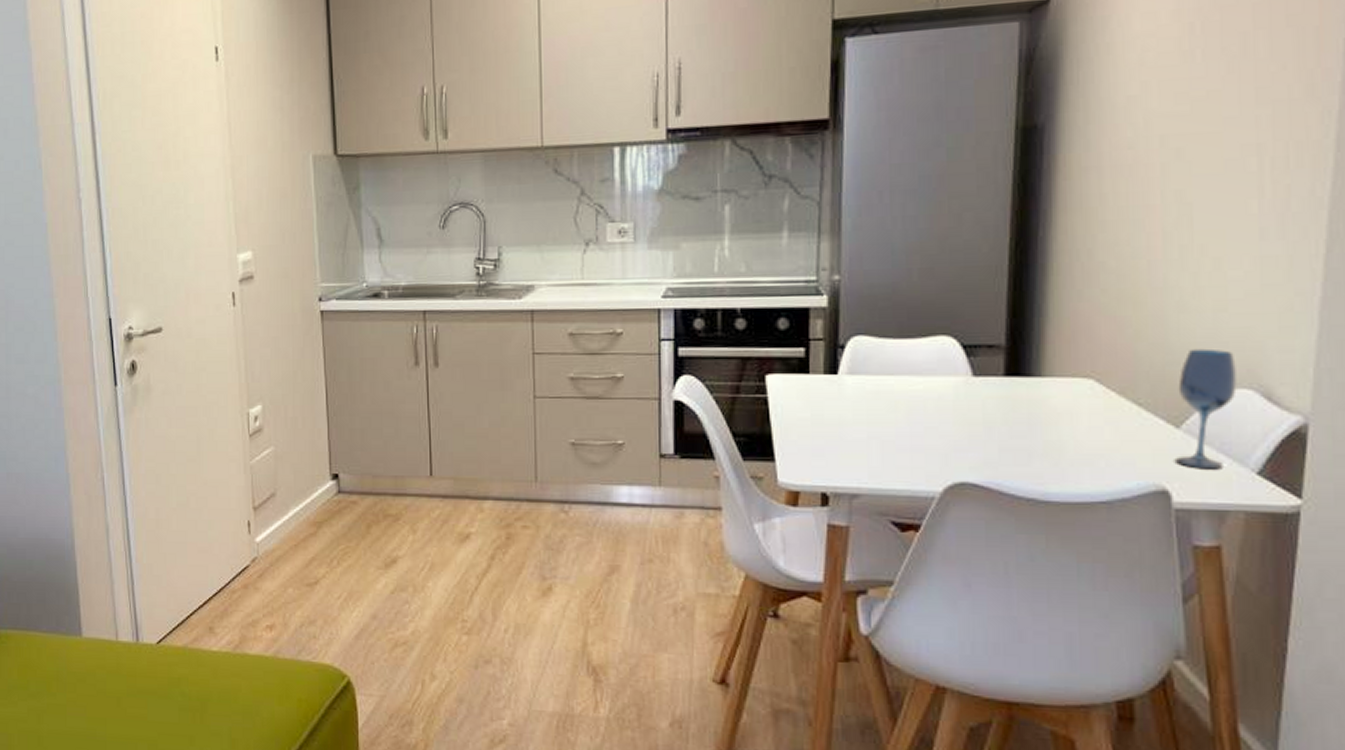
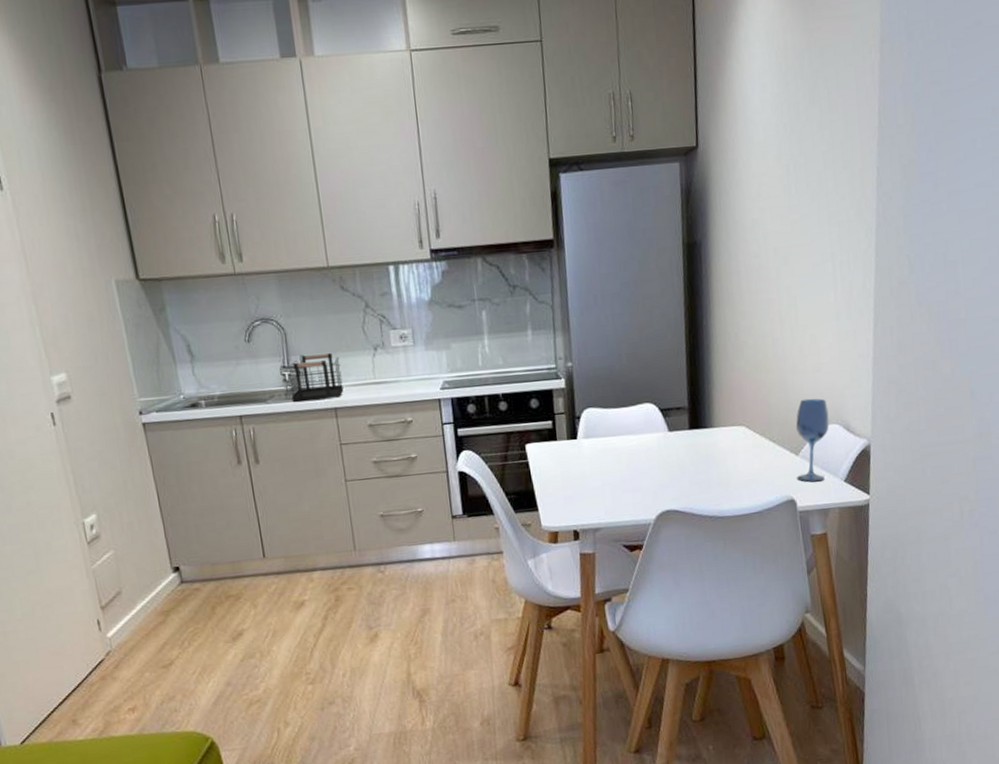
dish rack: none [481,245,544,300] -> present [287,352,344,402]

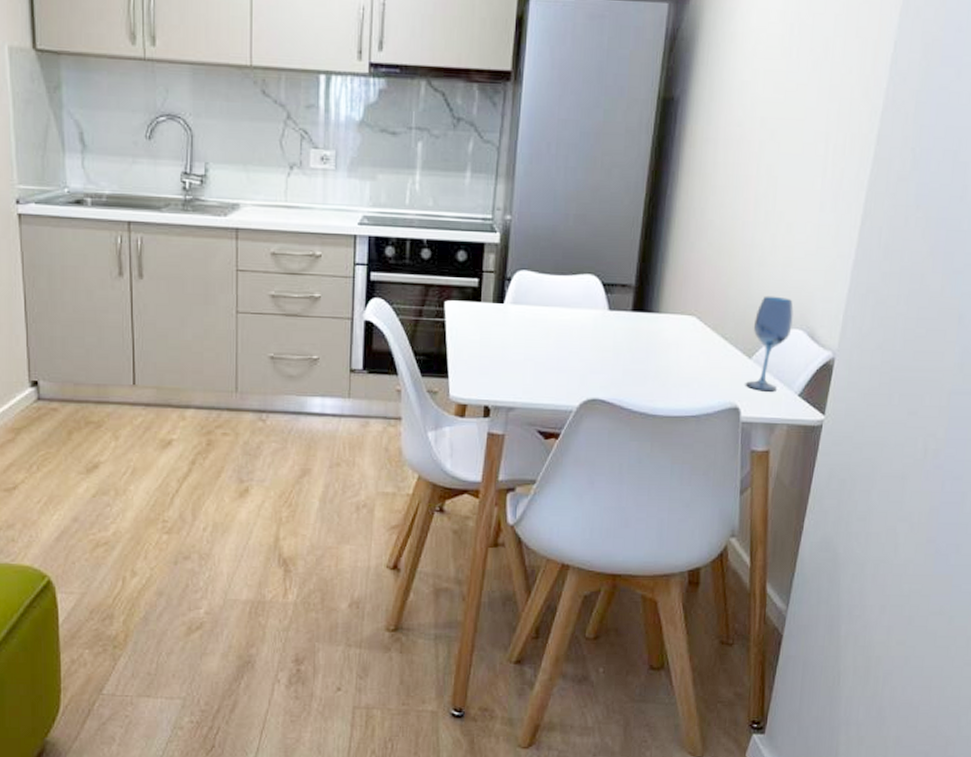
dish rack: present [287,352,344,402] -> none [188,162,249,218]

